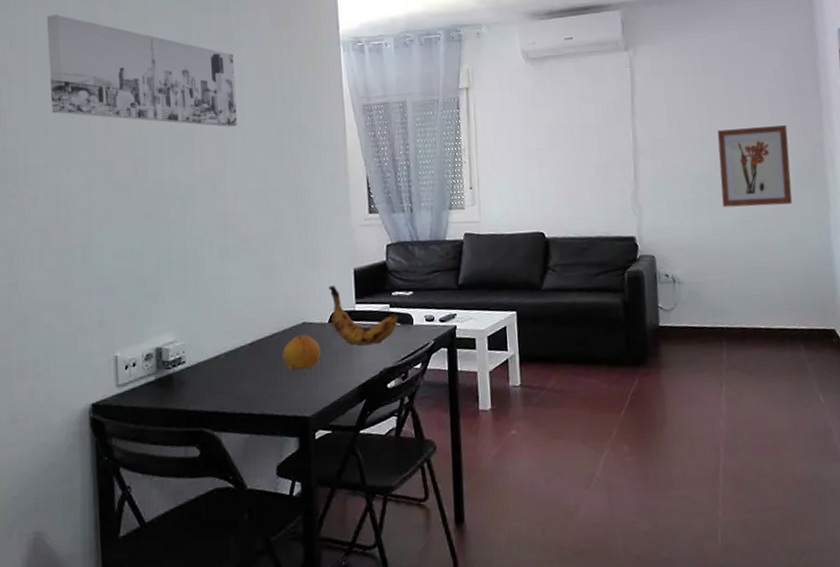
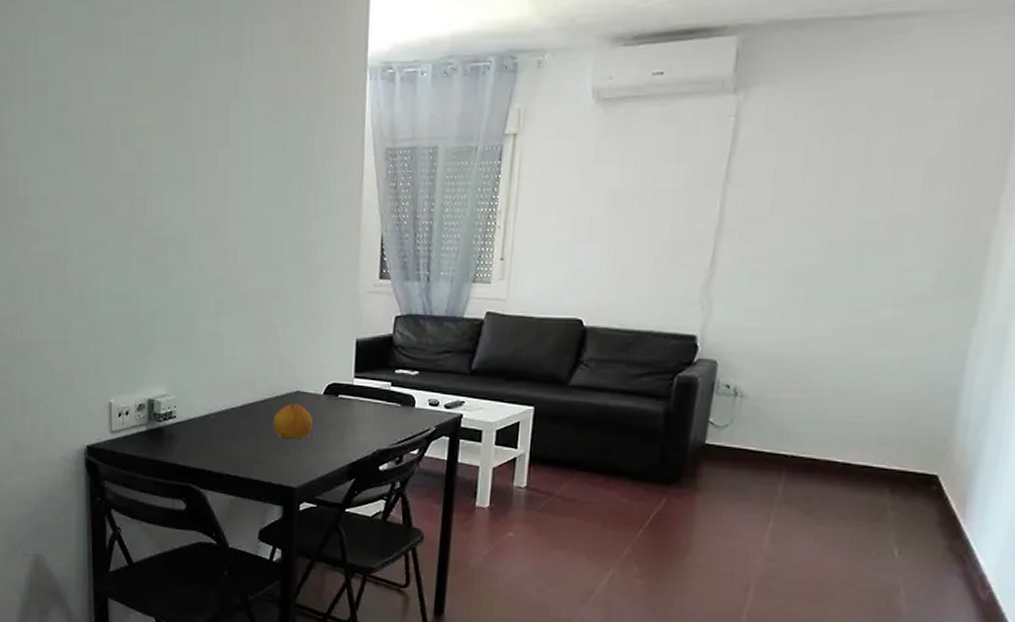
wall art: present [46,14,237,127] -> none [46,22,244,166]
banana: present [329,286,399,346] -> none [327,355,400,424]
wall art: present [717,125,792,208] -> none [823,209,943,314]

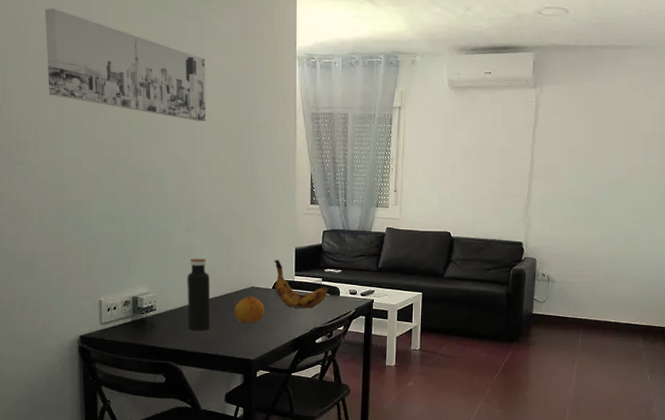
wall art: none [46,22,244,166] -> present [44,8,206,122]
water bottle: none [214,351,244,446] -> present [187,258,211,330]
banana: none [327,355,400,424] -> present [274,260,328,309]

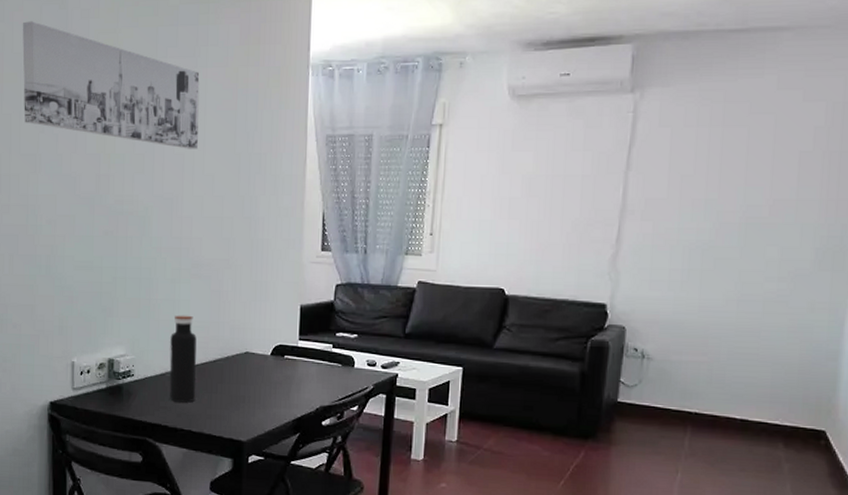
fruit: present [234,296,264,323] -> none [224,363,260,397]
banana: present [274,260,328,309] -> none [274,319,340,382]

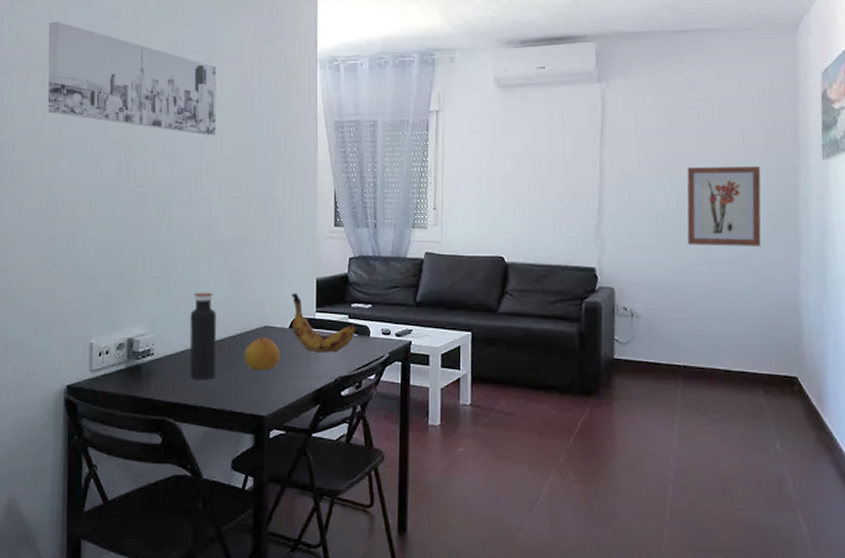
fruit: none [224,363,260,397] -> present [244,337,280,371]
banana: none [274,319,340,382] -> present [291,293,356,353]
wall art: none [717,194,816,286] -> present [687,167,761,246]

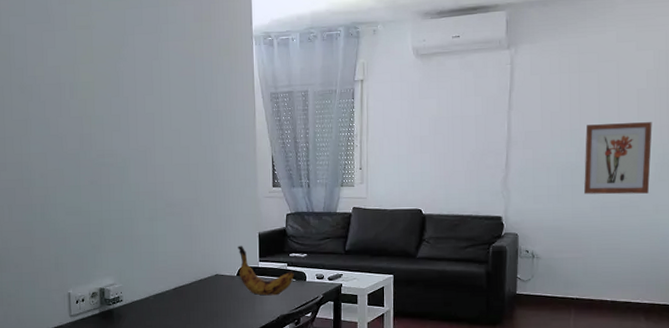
wall art: present [47,21,217,135] -> none [8,8,165,109]
water bottle: present [189,292,217,379] -> none [151,247,176,321]
fruit: present [244,337,280,371] -> none [199,284,230,312]

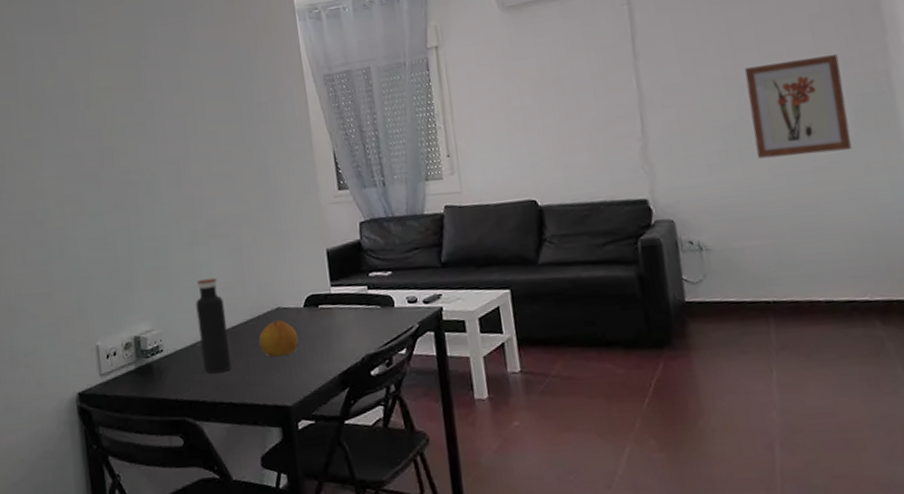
water bottle: none [151,247,176,321] -> present [196,277,232,373]
fruit: none [199,284,230,312] -> present [258,319,298,357]
banana: present [238,246,294,296] -> none [301,268,378,331]

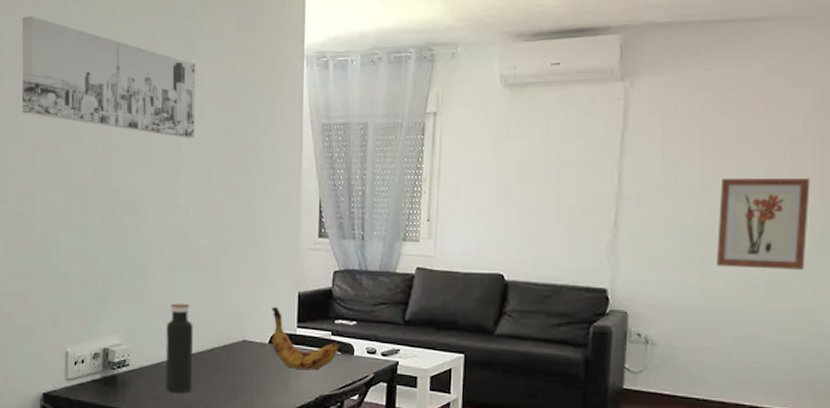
wall art: none [11,13,197,111] -> present [21,16,196,138]
fruit: present [258,319,298,357] -> none [221,351,258,386]
banana: none [301,268,378,331] -> present [272,307,339,371]

